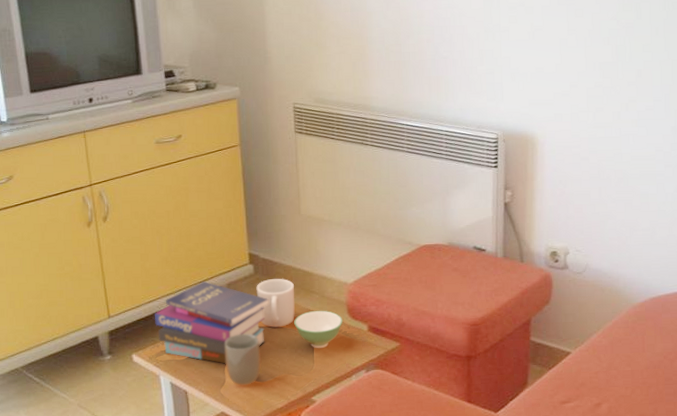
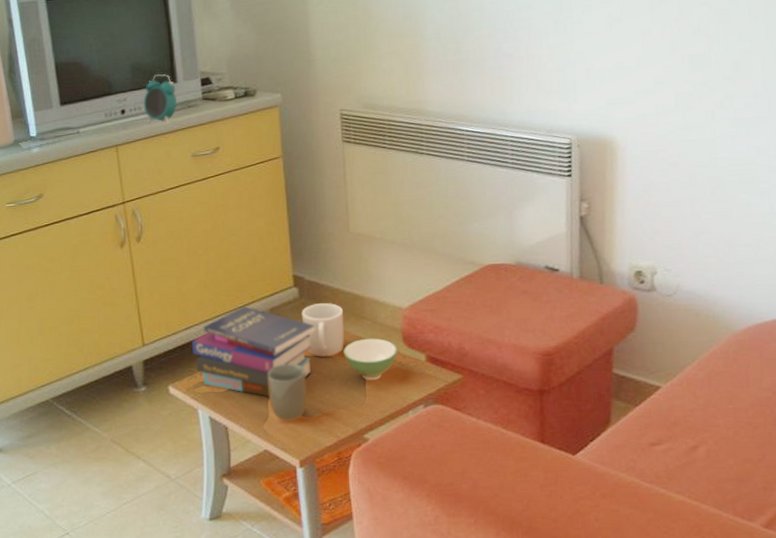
alarm clock: none [110,66,143,113] -> present [143,74,178,125]

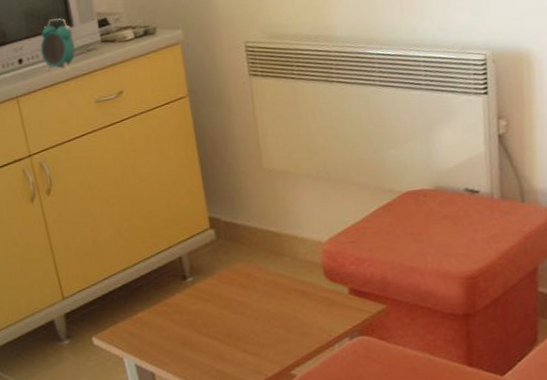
books: present [191,306,316,397] -> none [111,252,236,341]
cup: present [267,364,308,421] -> none [190,306,233,363]
mug: present [301,302,344,357] -> none [219,242,265,298]
bowl: present [343,338,398,381] -> none [265,274,320,318]

